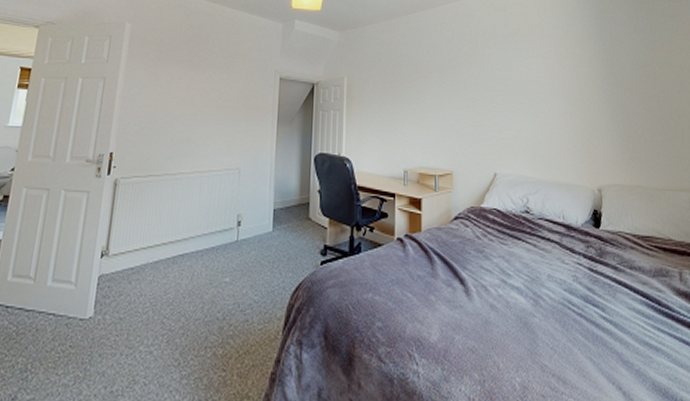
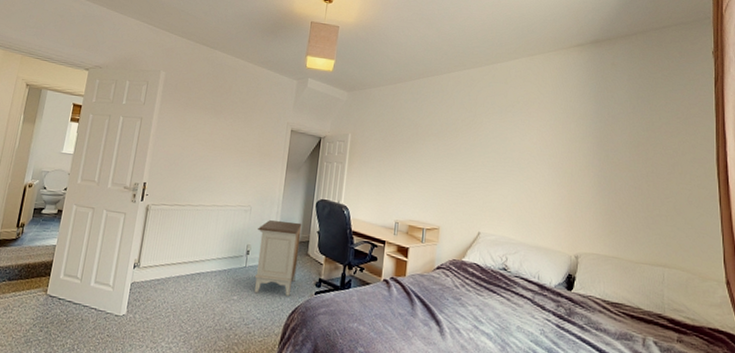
nightstand: none [248,182,300,272] -> present [253,220,302,296]

